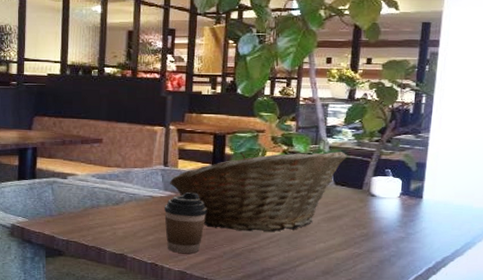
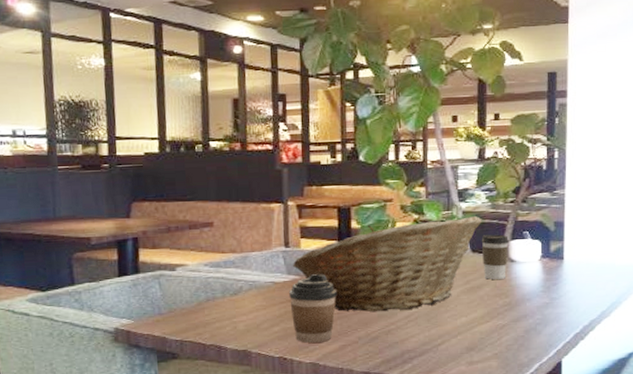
coffee cup: none [344,169,371,212] -> present [481,234,509,280]

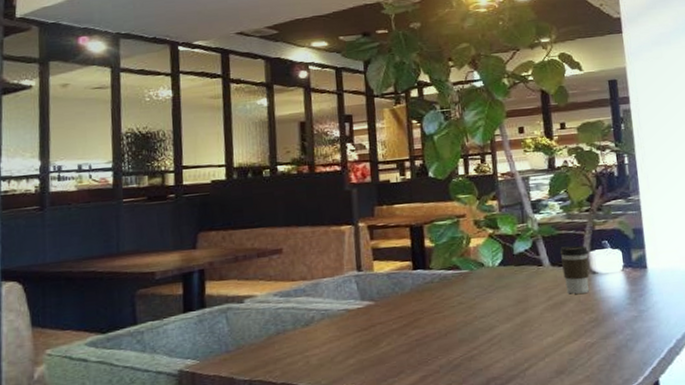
coffee cup: present [289,274,337,343] -> none [364,298,415,376]
fruit basket: present [292,215,482,312] -> none [365,226,559,338]

